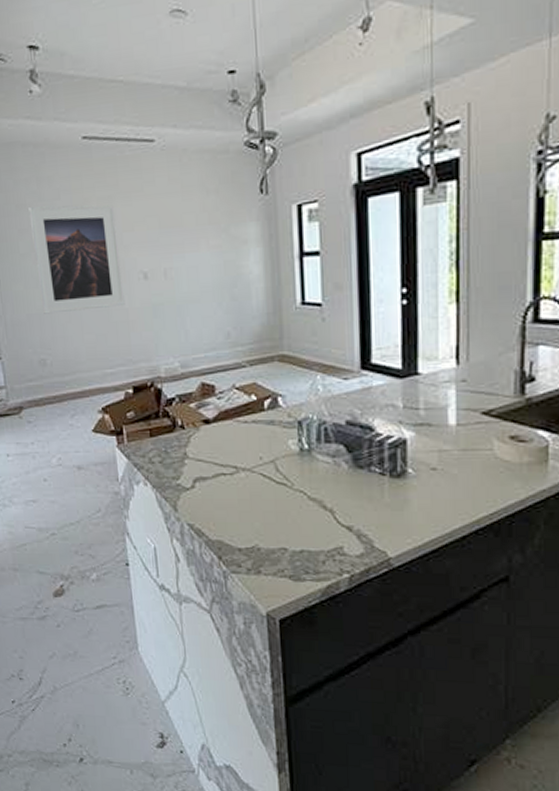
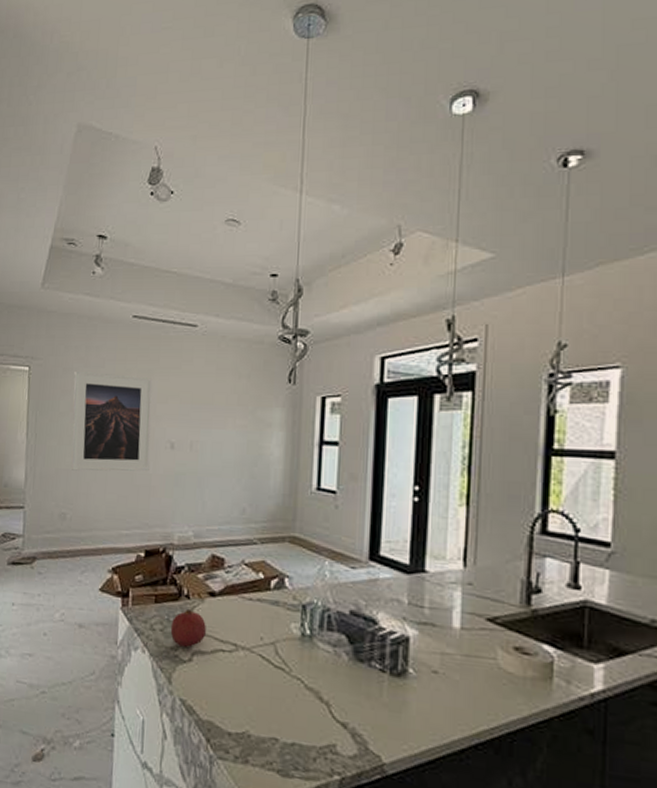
fruit: none [169,438,205,475] -> present [170,608,206,647]

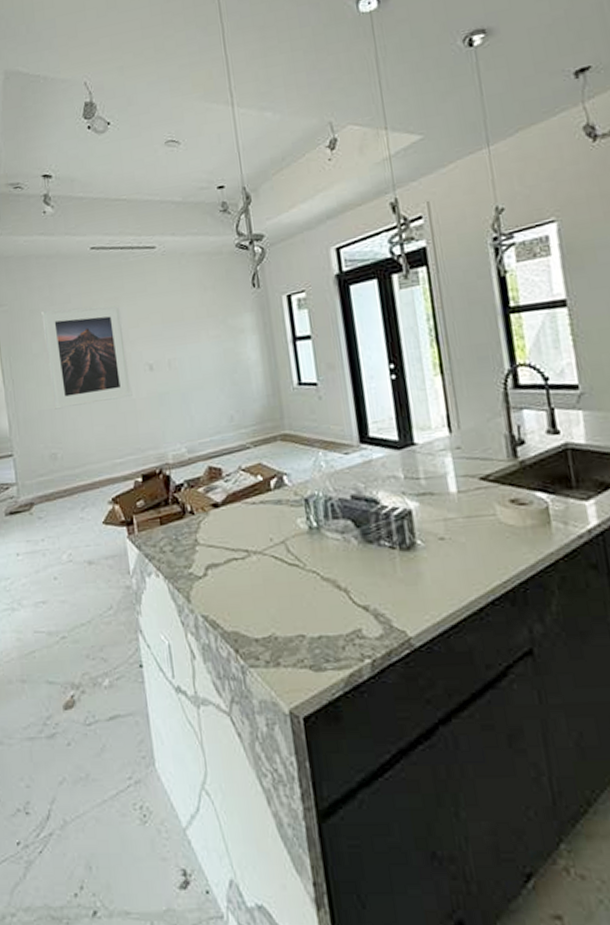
fruit: present [170,608,206,647] -> none [180,524,216,563]

